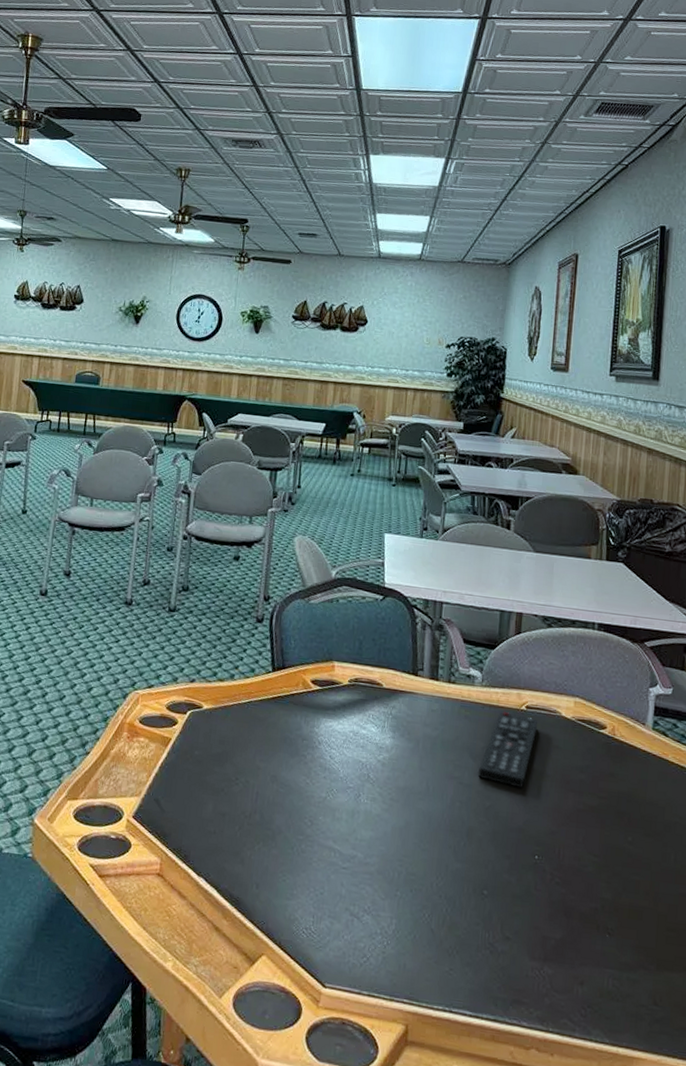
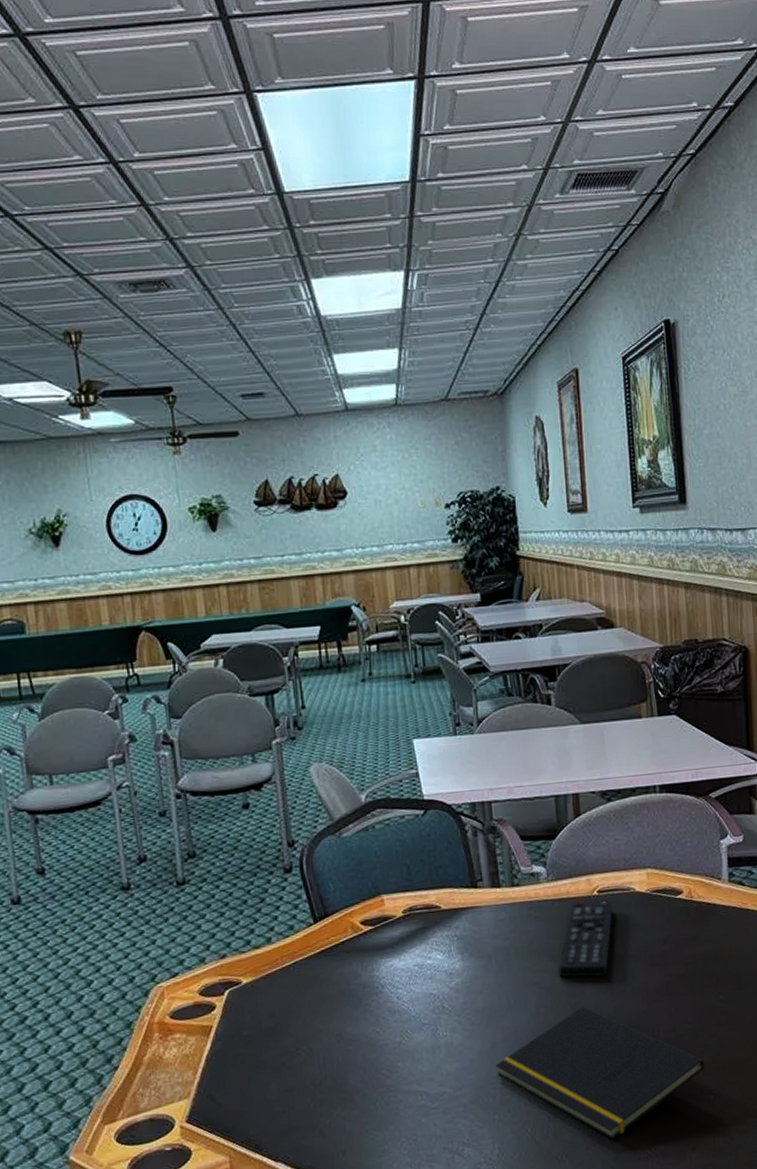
notepad: none [405,811,605,950] -> present [495,1007,705,1140]

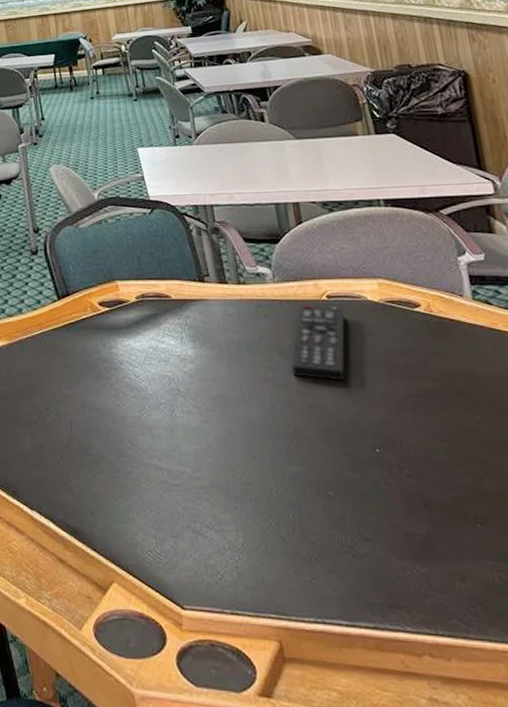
notepad: present [495,1007,705,1140] -> none [233,408,467,552]

